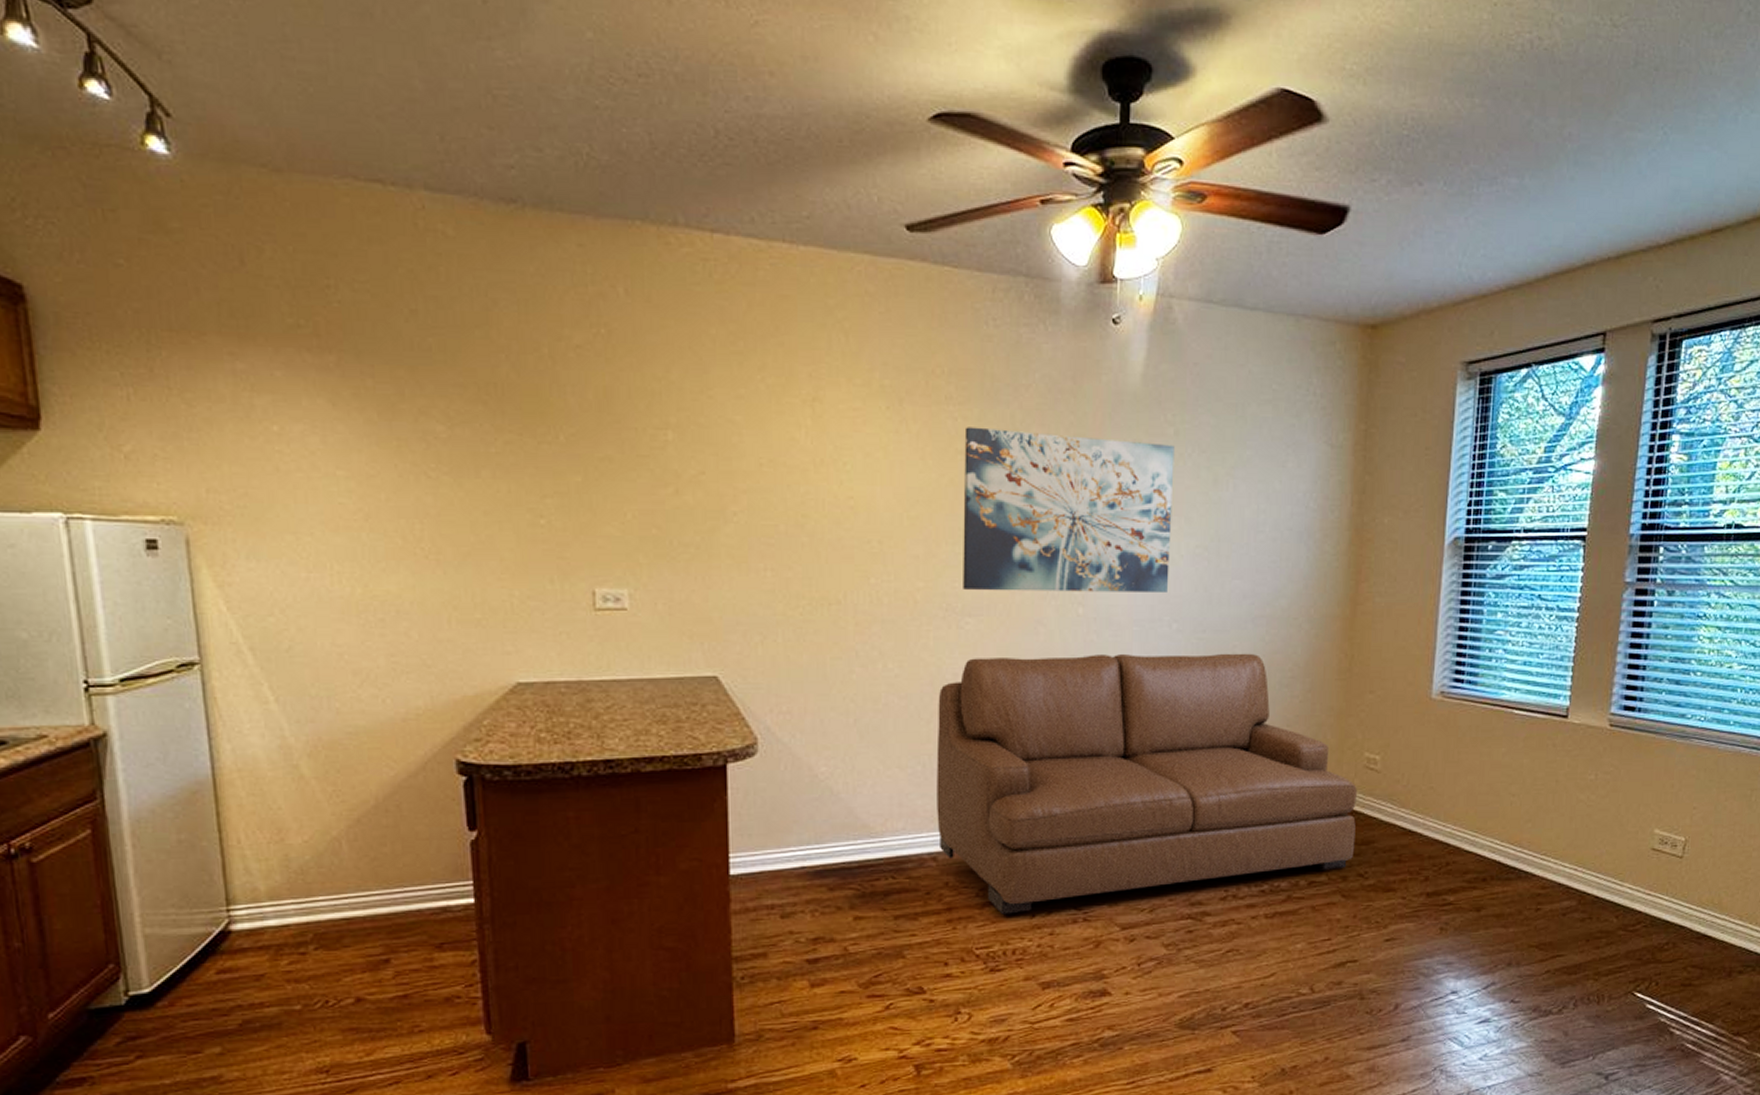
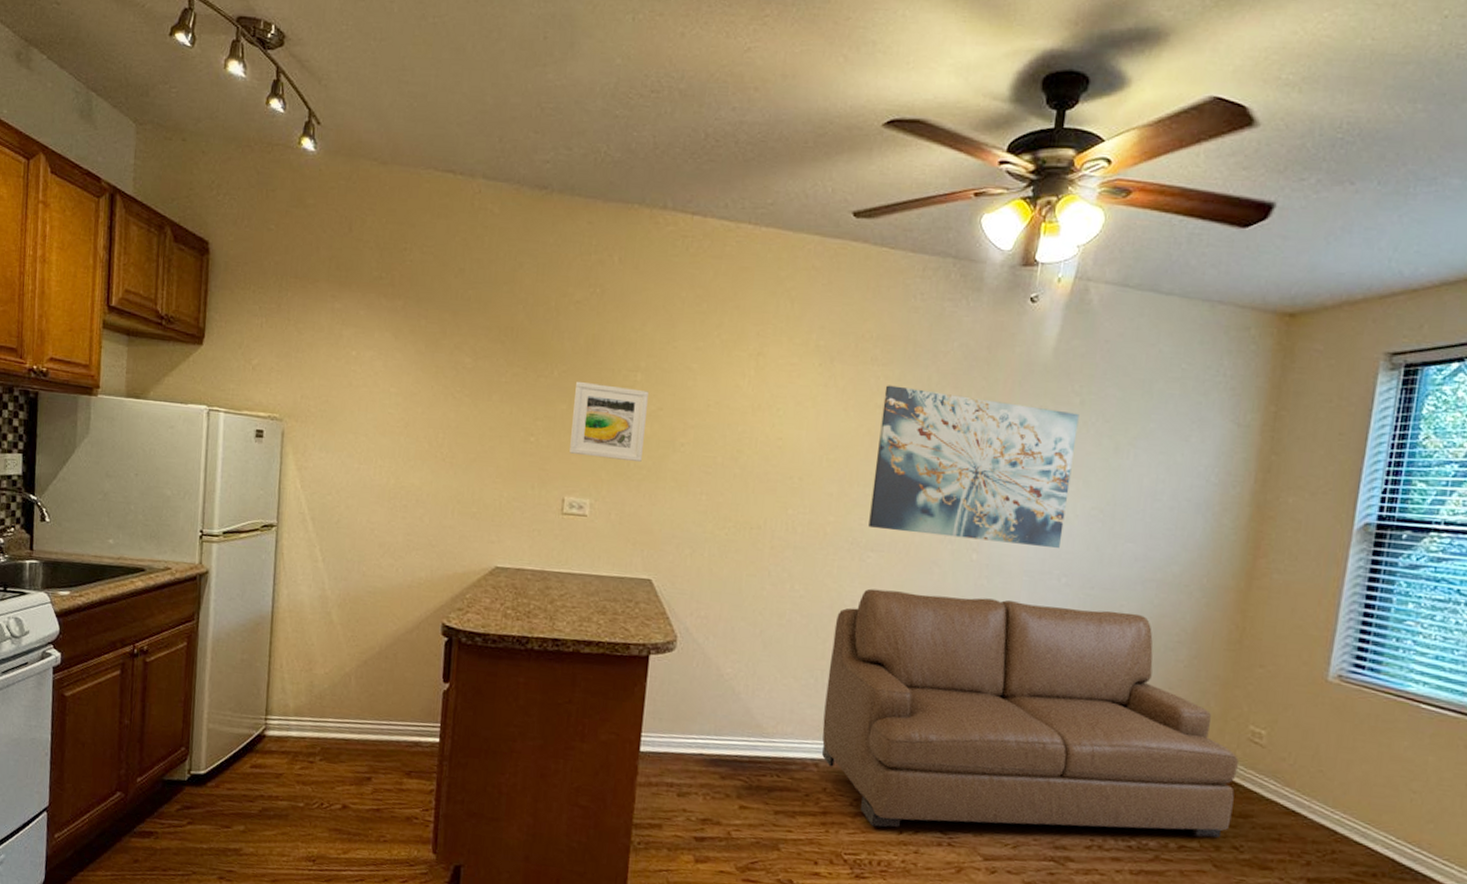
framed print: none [590,445,687,538] -> present [569,381,648,462]

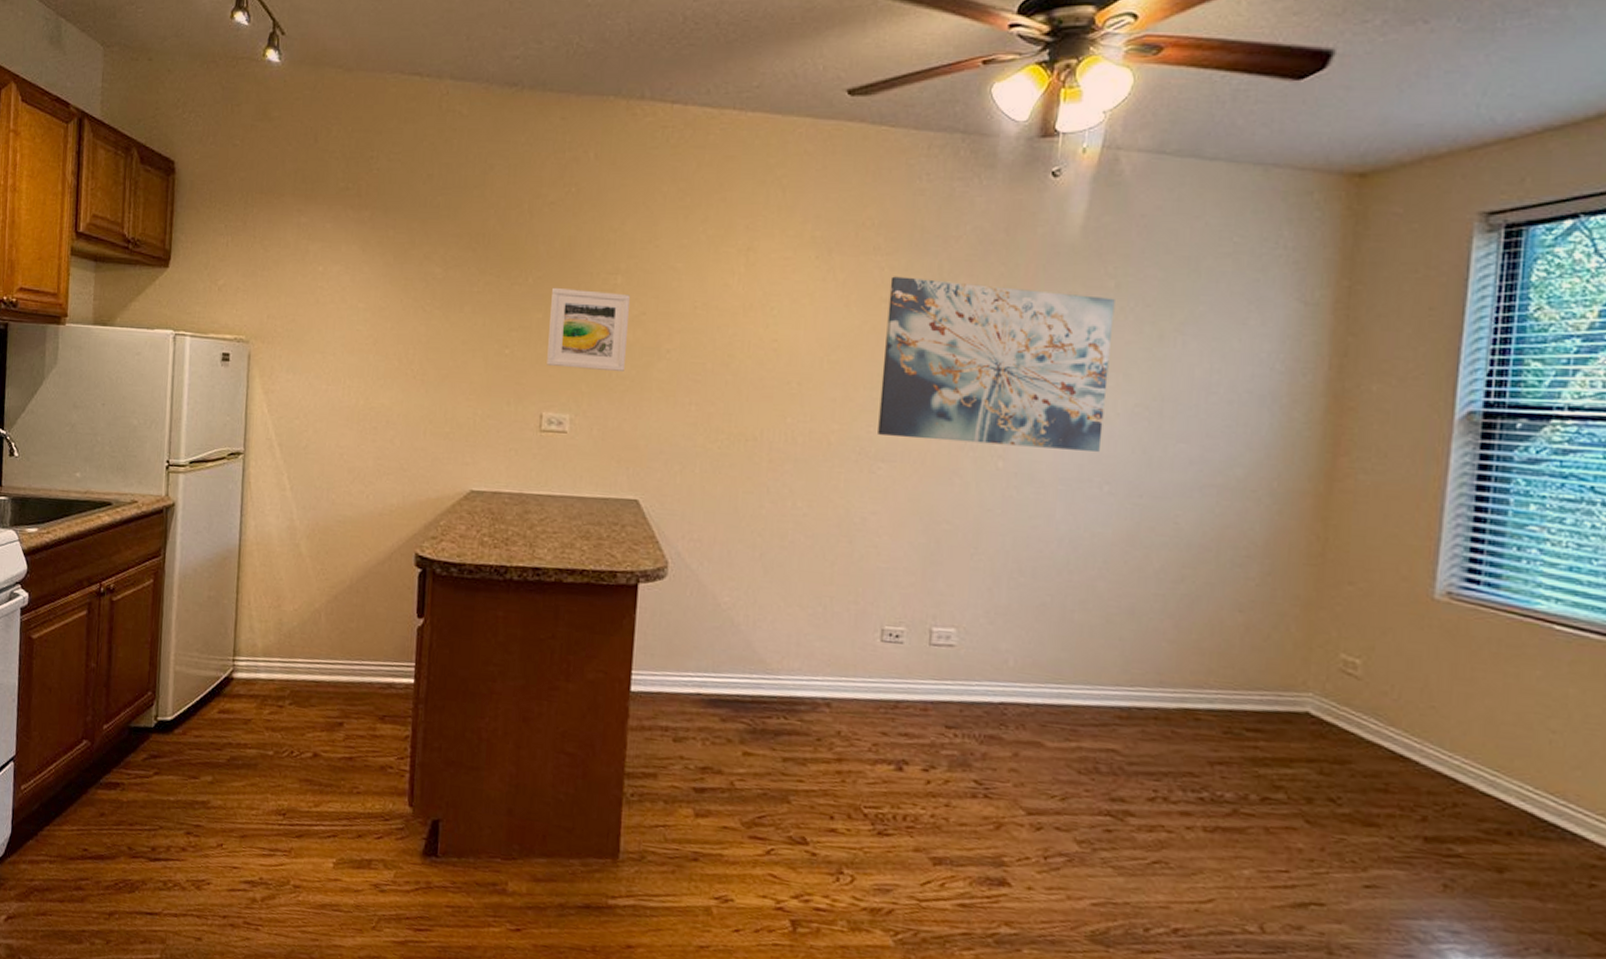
sofa: present [822,588,1238,838] -> none [834,503,1329,788]

